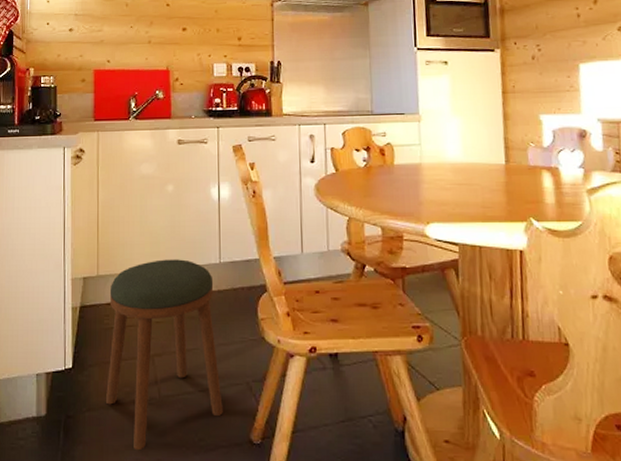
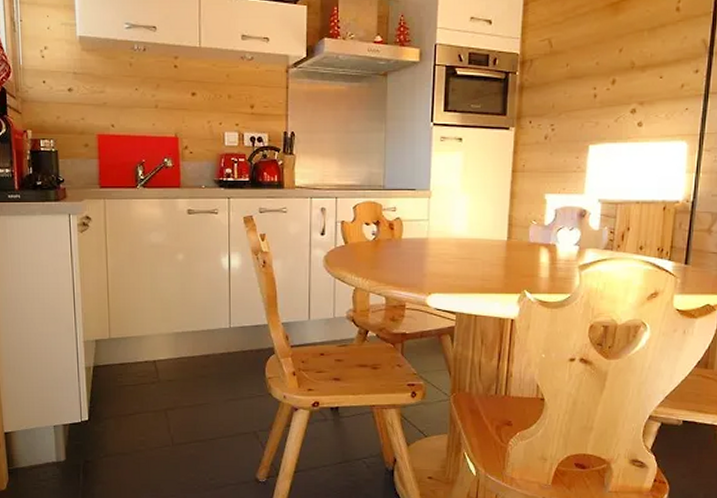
stool: present [105,259,223,451] -> none [121,324,232,489]

